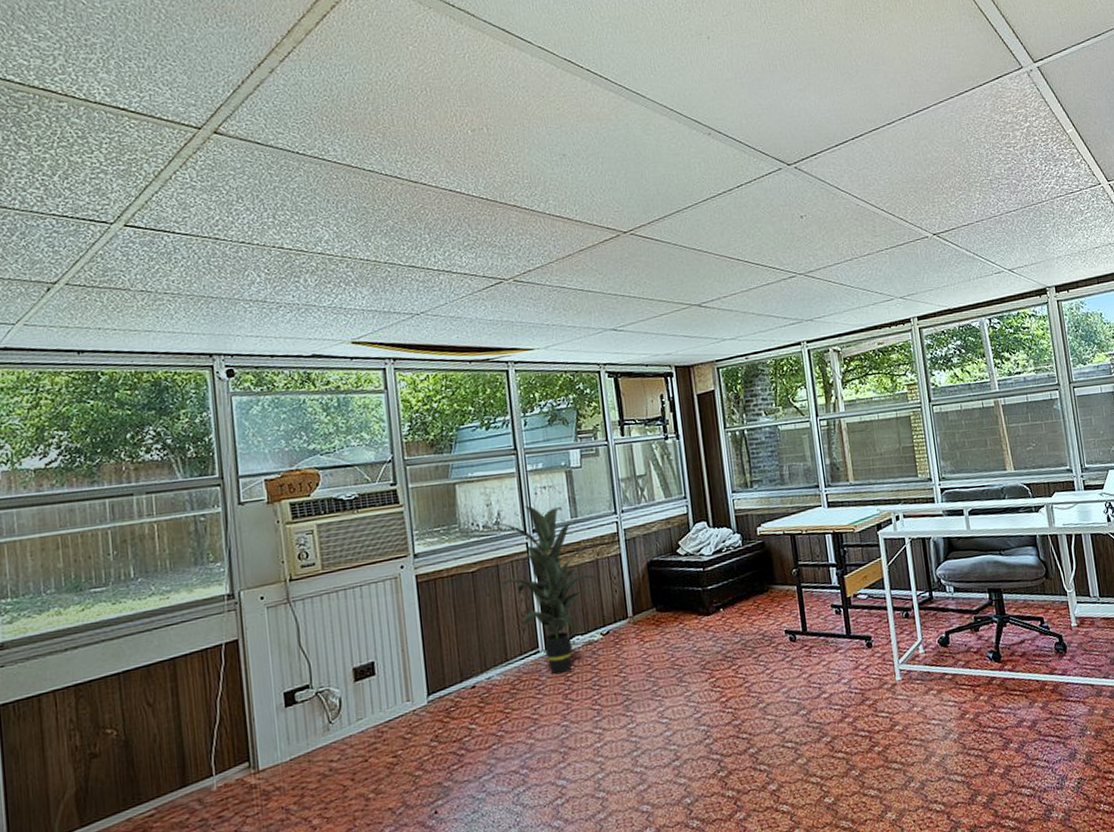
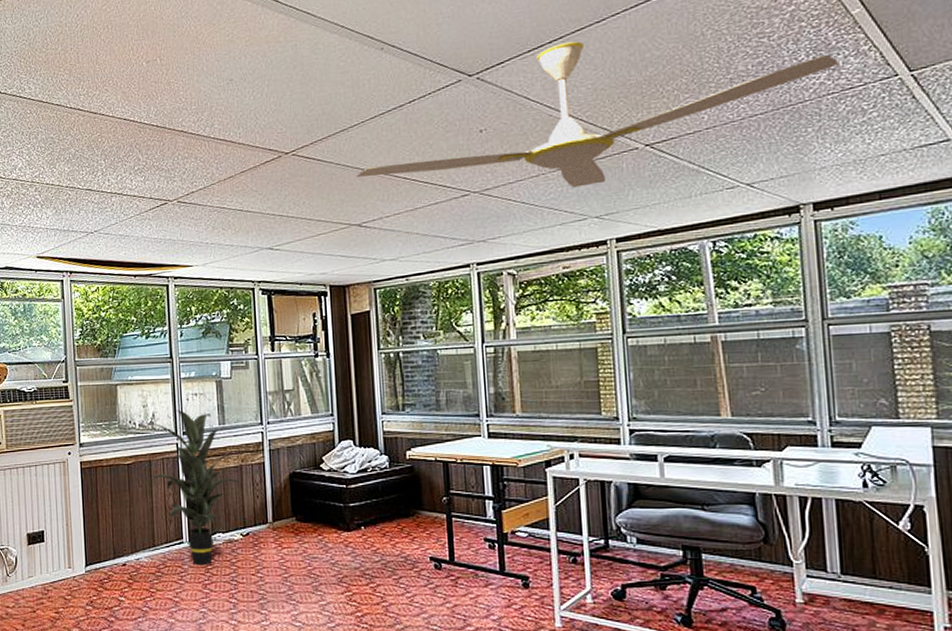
ceiling fan: none [693,139,1063,271] -> present [357,41,840,188]

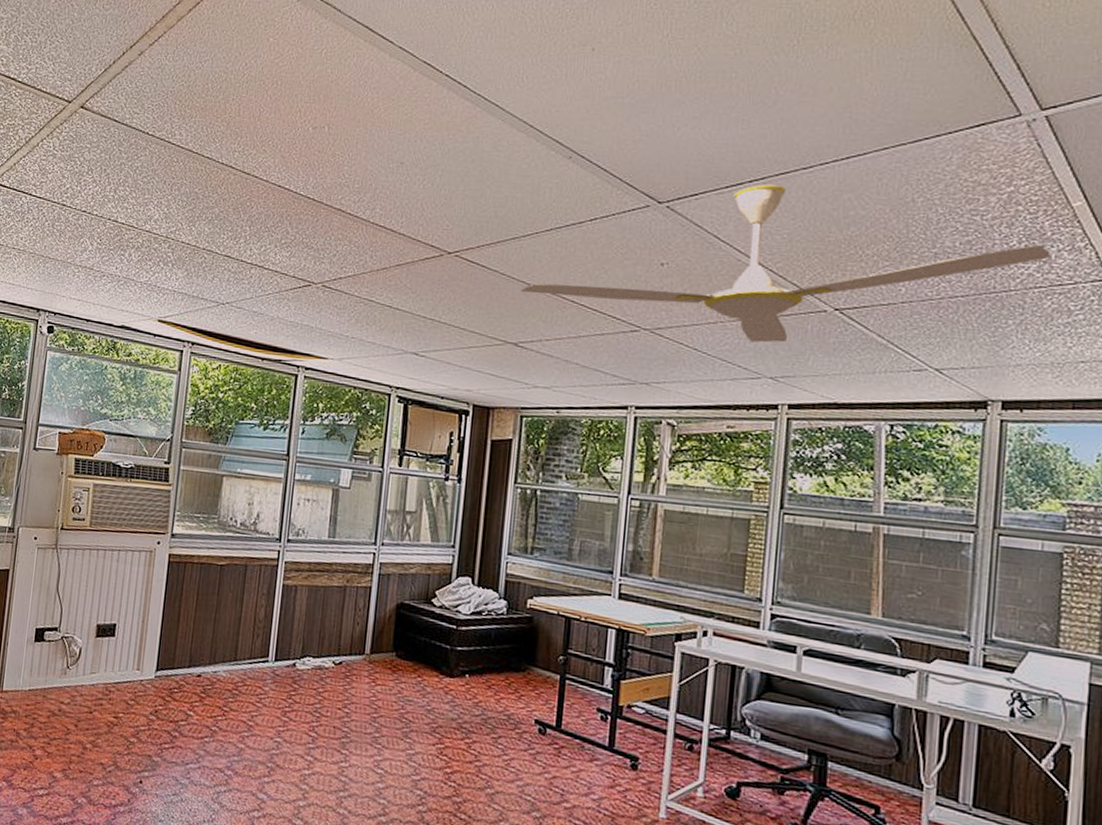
indoor plant: present [149,410,244,565] -> none [242,514,346,690]

